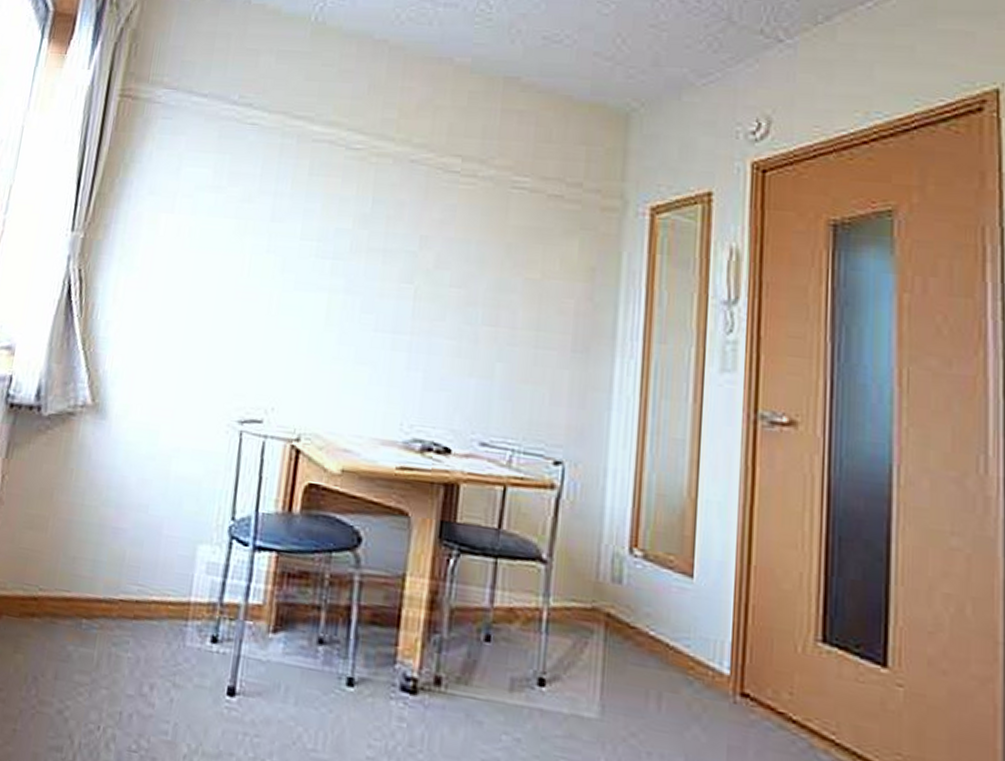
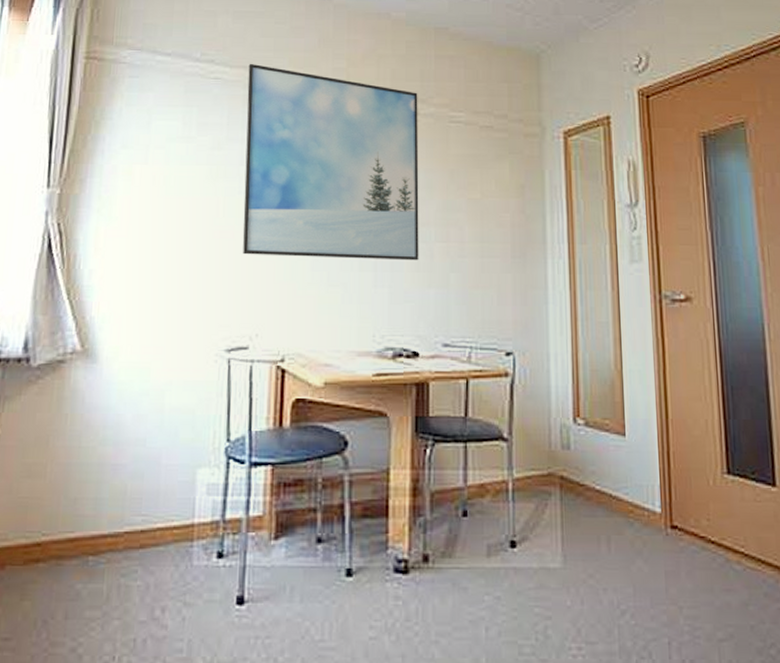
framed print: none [265,109,477,345] -> present [243,63,419,261]

